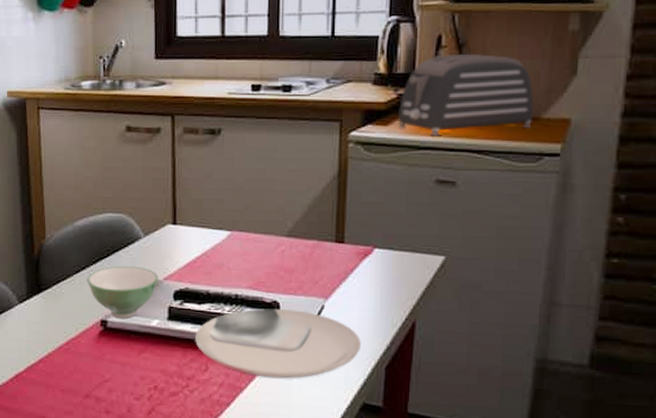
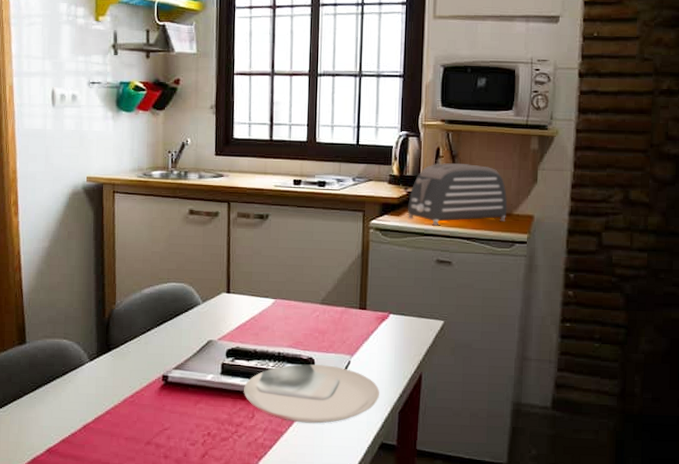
bowl: present [87,265,159,319] -> none [151,328,214,374]

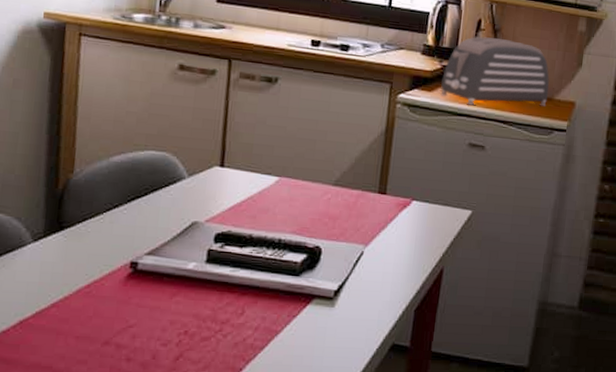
plate: present [244,364,379,424] -> none [233,253,395,322]

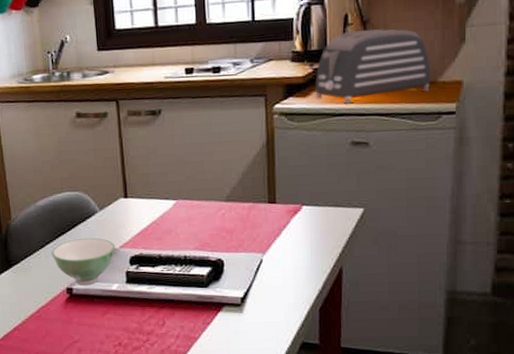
bowl: none [118,205,200,261] -> present [51,237,116,285]

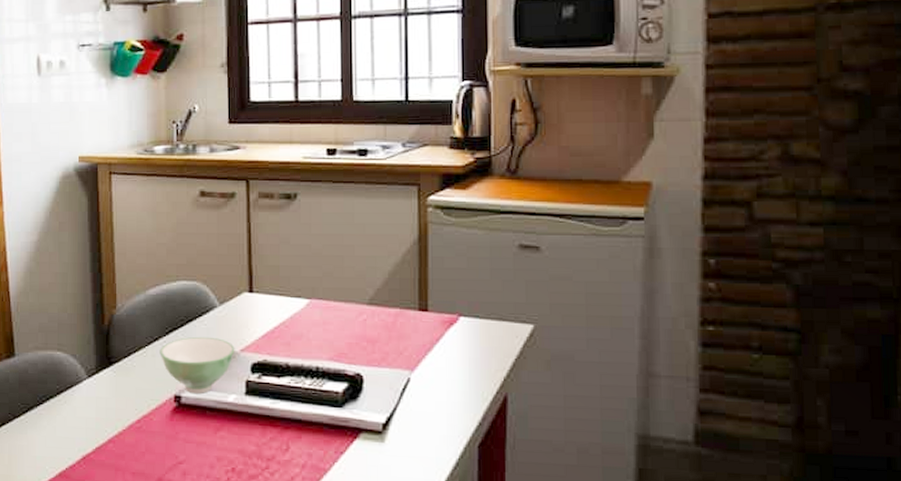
toaster: present [314,29,431,104] -> none [475,118,614,200]

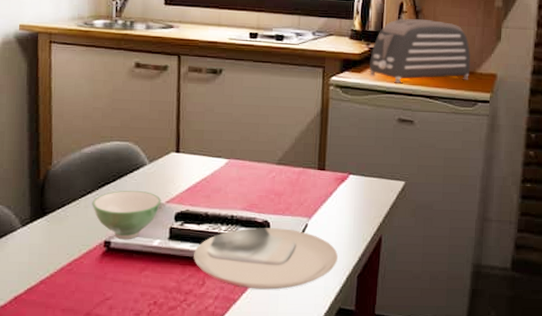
plate: none [275,382,451,459] -> present [194,227,338,290]
toaster: none [475,118,614,200] -> present [368,18,471,84]

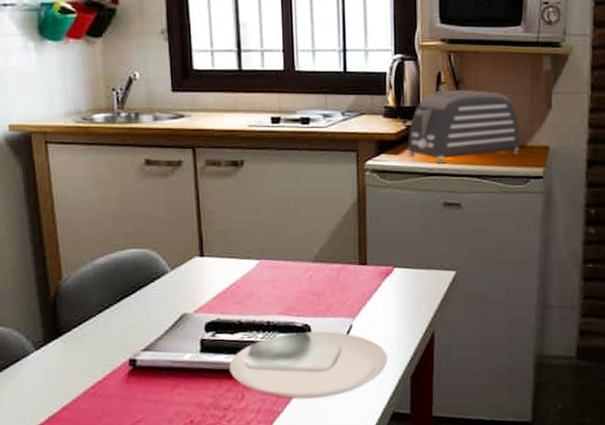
bowl: present [92,190,162,239] -> none [111,301,189,356]

